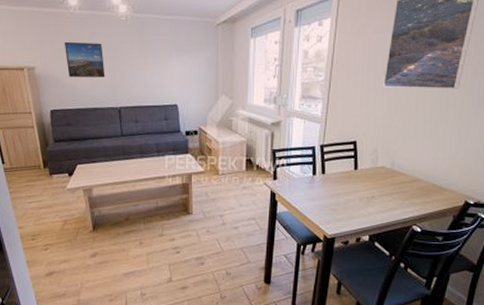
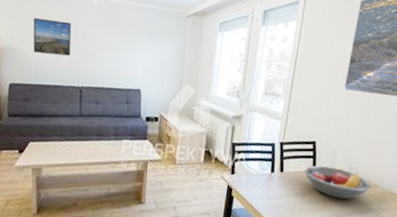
fruit bowl: none [345,165,414,195] -> present [304,165,371,199]

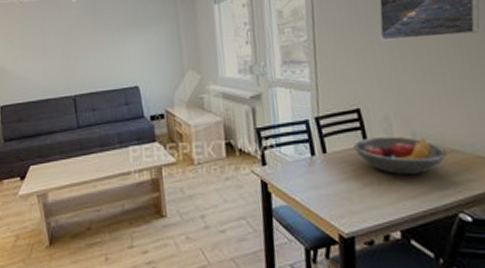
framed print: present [33,17,72,56] -> none [13,29,58,68]

